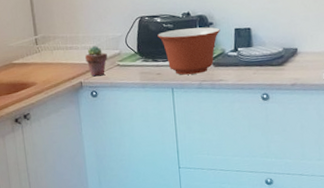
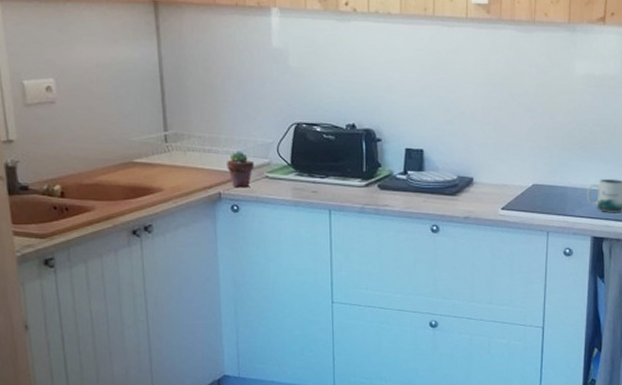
mixing bowl: present [157,27,220,75] -> none [316,143,389,196]

